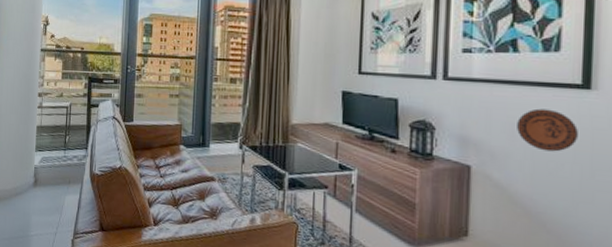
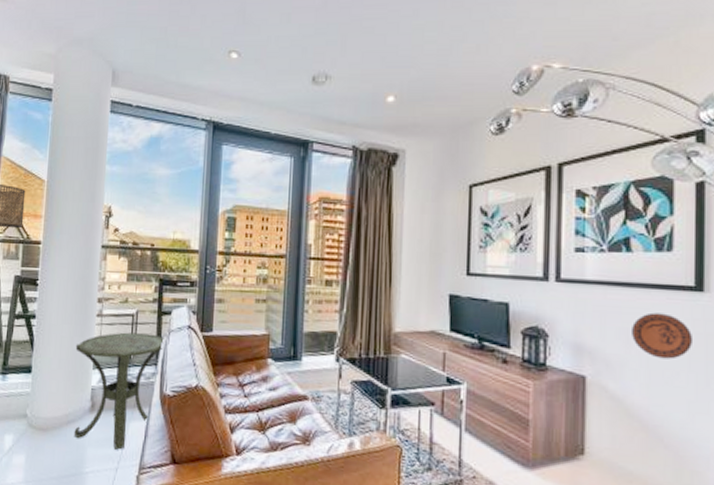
side table: none [21,121,93,218] -> present [74,332,164,450]

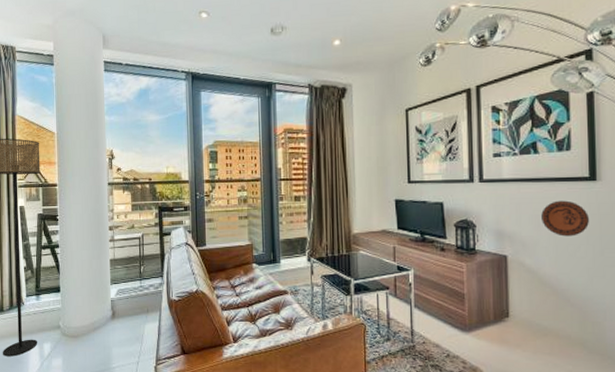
side table: present [74,332,164,450] -> none [94,252,167,347]

